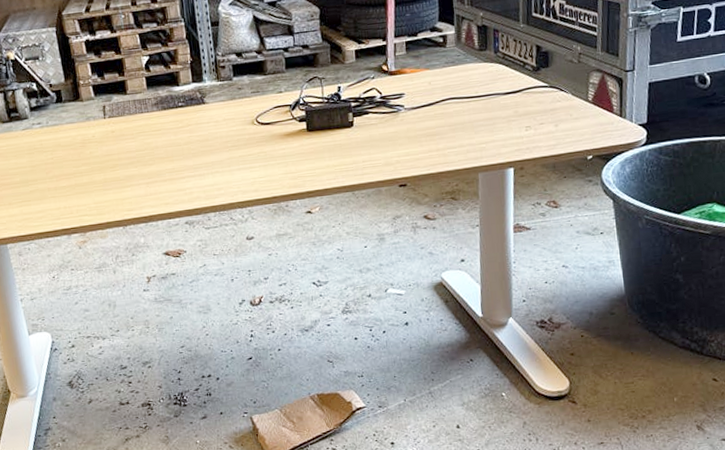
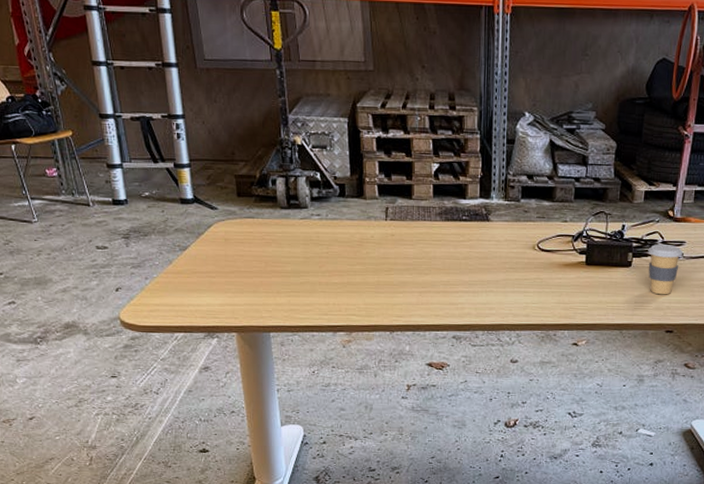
coffee cup: none [367,98,403,150] -> present [648,244,683,295]

